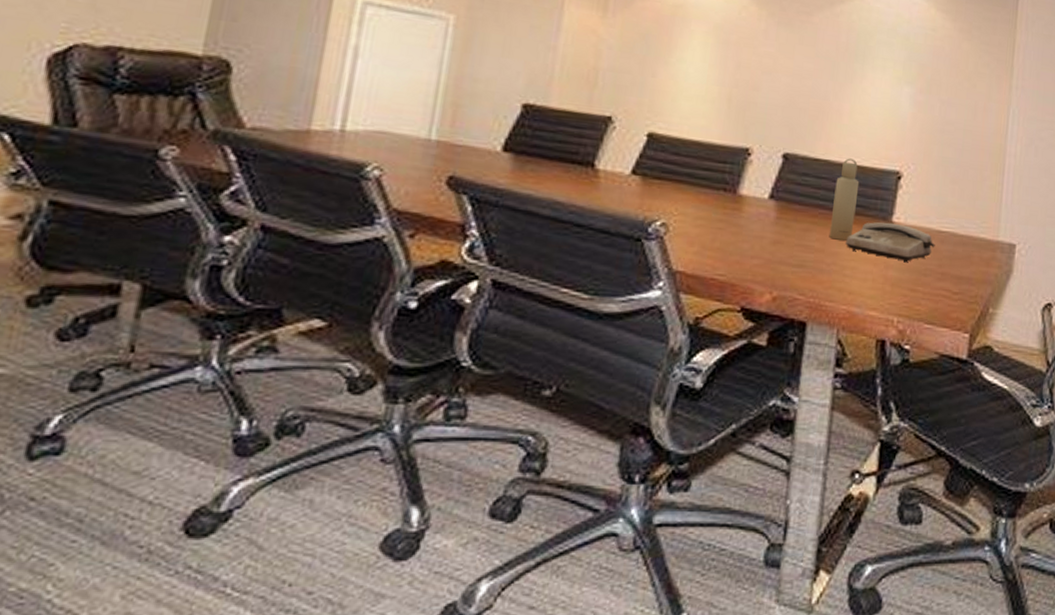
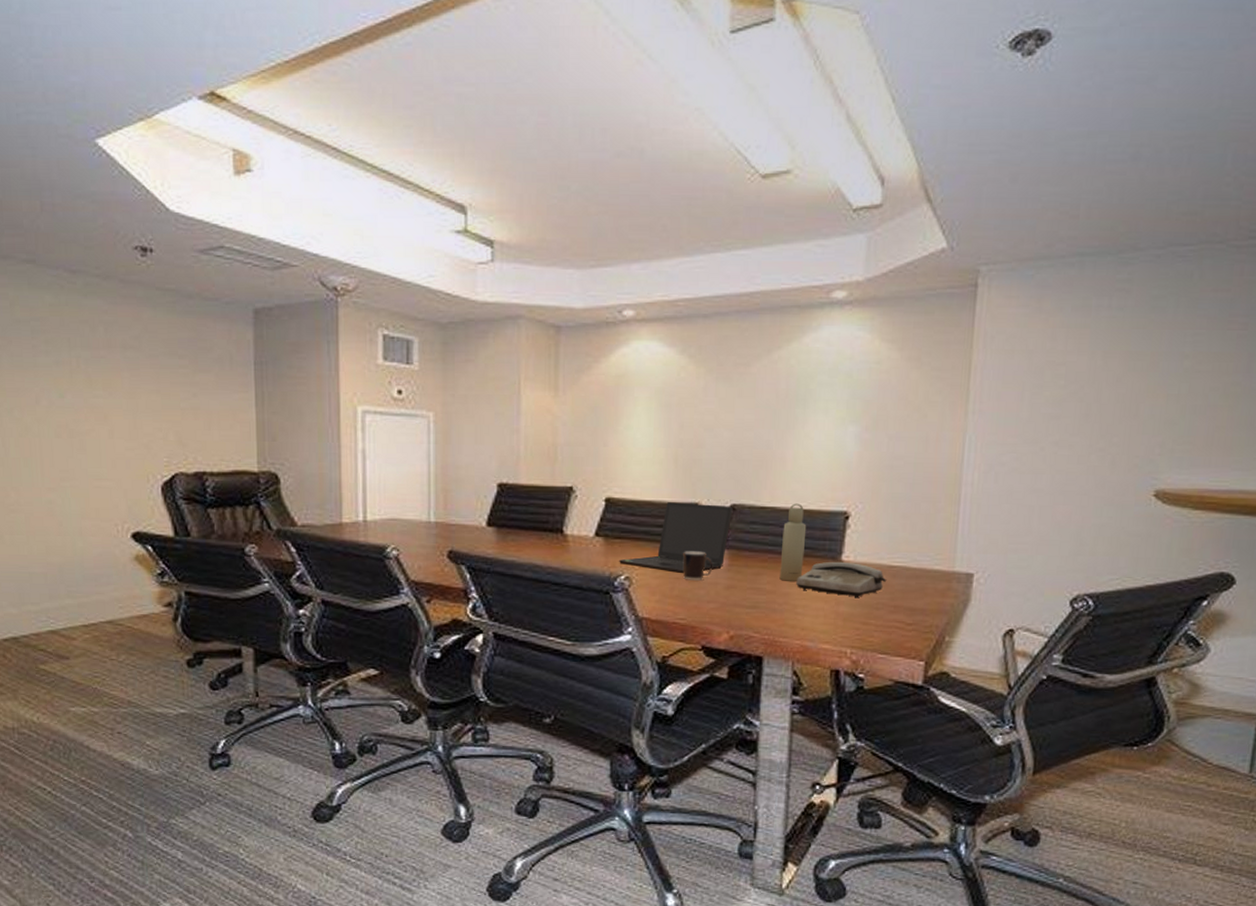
laptop: none [656,144,786,224] -> present [619,502,733,574]
mug: none [727,199,760,233] -> present [683,551,712,581]

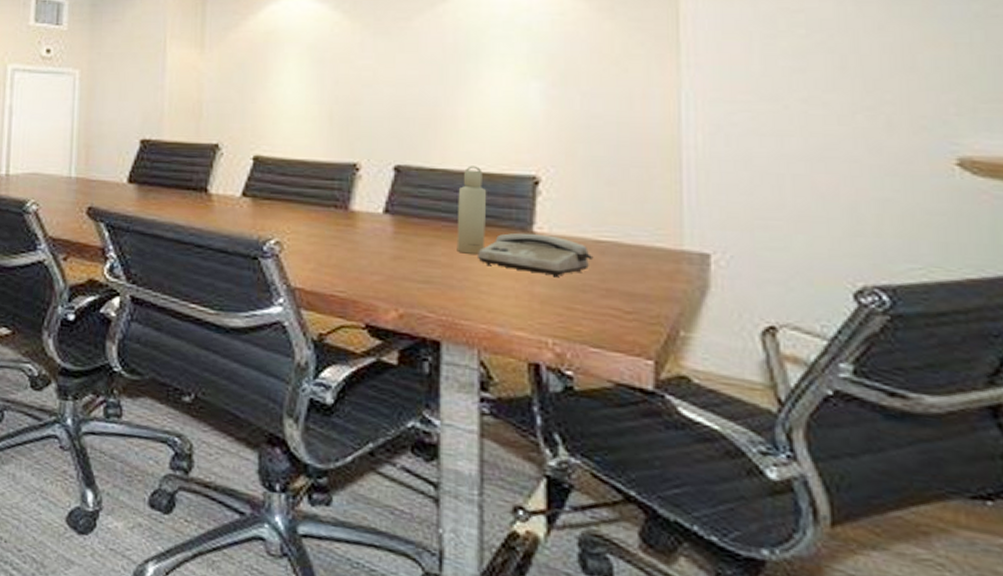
laptop: present [619,502,733,574] -> none [268,162,397,241]
mug: present [683,551,712,581] -> none [341,215,375,249]

